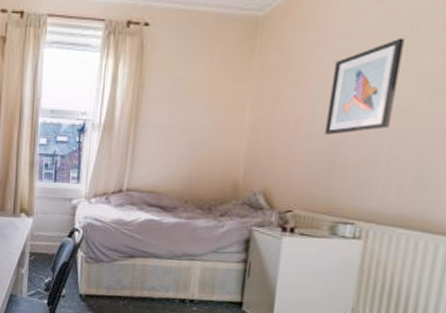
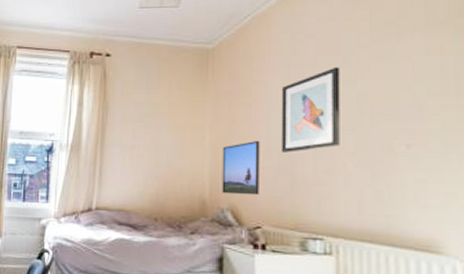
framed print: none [256,121,303,179] -> present [222,140,260,196]

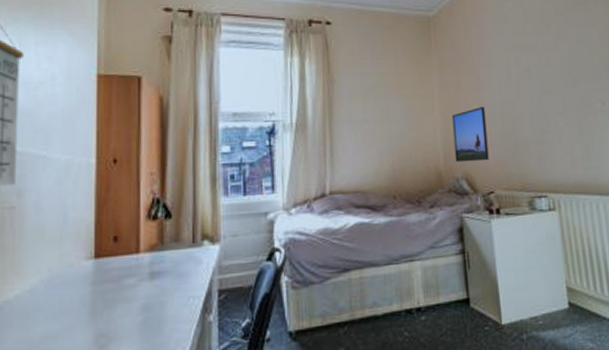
wall art: present [281,66,340,153] -> none [498,33,552,116]

